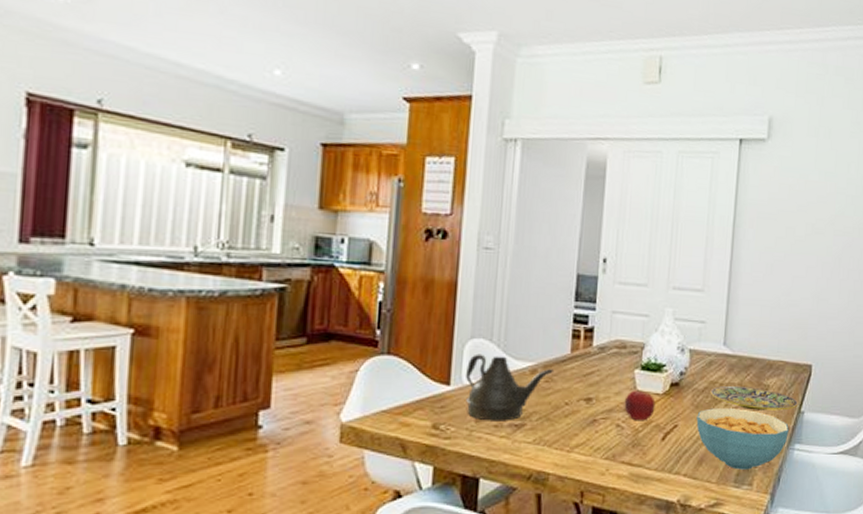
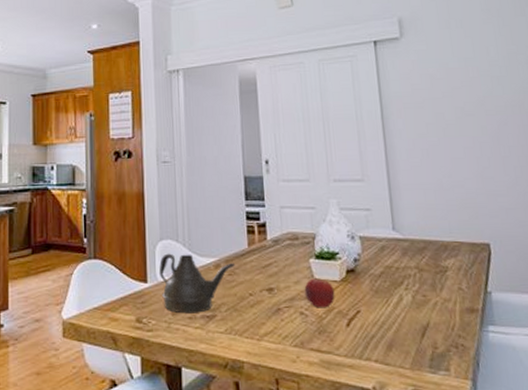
cereal bowl: present [696,408,789,470] -> none [378,292,479,354]
plate: present [710,385,799,410] -> none [387,269,484,293]

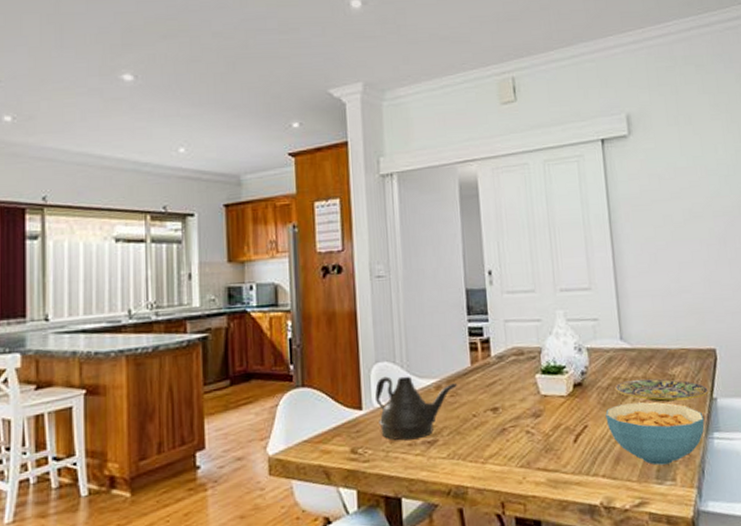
fruit: present [304,277,335,308] -> none [530,393,562,426]
cereal bowl: none [378,292,479,354] -> present [605,402,705,465]
plate: none [387,269,484,293] -> present [615,378,710,402]

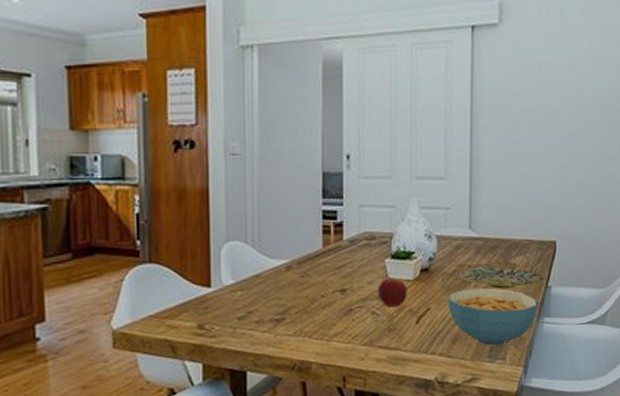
teapot: present [375,376,458,441] -> none [225,255,309,318]
fruit: none [530,393,562,426] -> present [377,277,407,307]

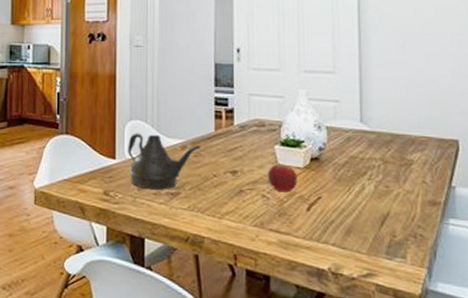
teapot: none [225,255,309,318] -> present [128,133,202,190]
cereal bowl: present [448,288,537,346] -> none [340,181,440,242]
plate: present [459,266,546,289] -> none [351,160,449,185]

